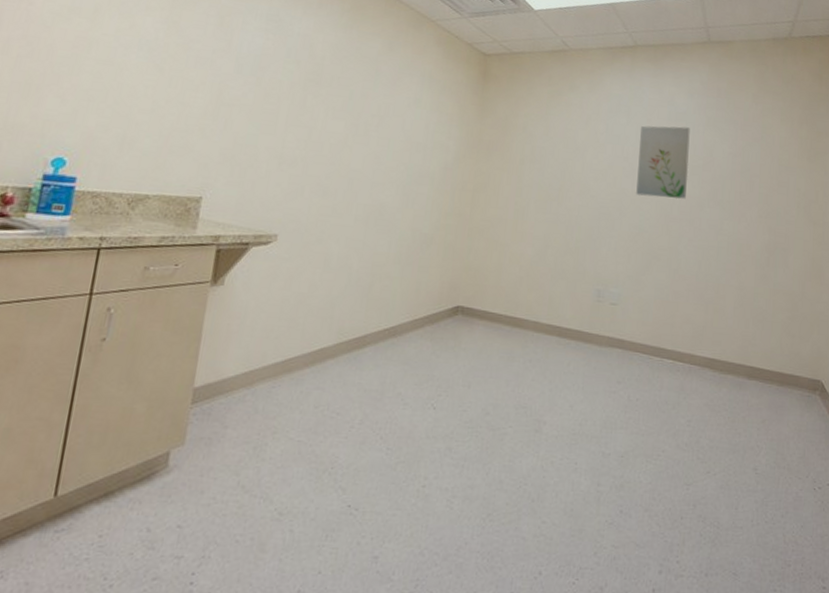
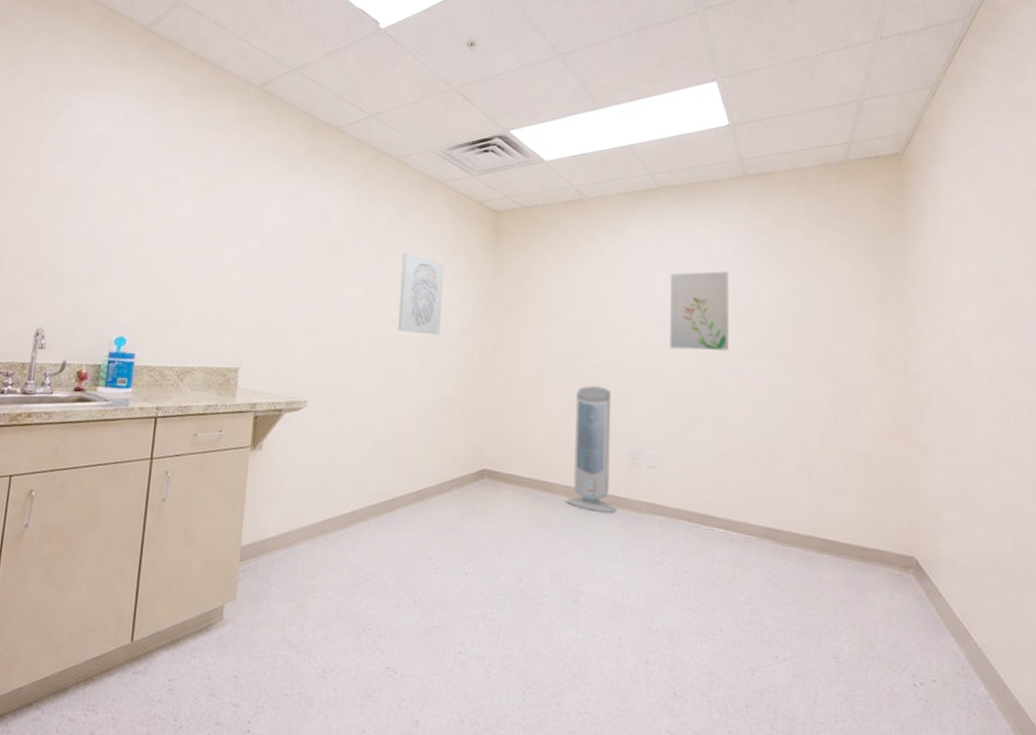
wall art: none [379,88,430,173] -> present [398,252,444,335]
air purifier: none [534,227,582,347] -> present [565,386,617,513]

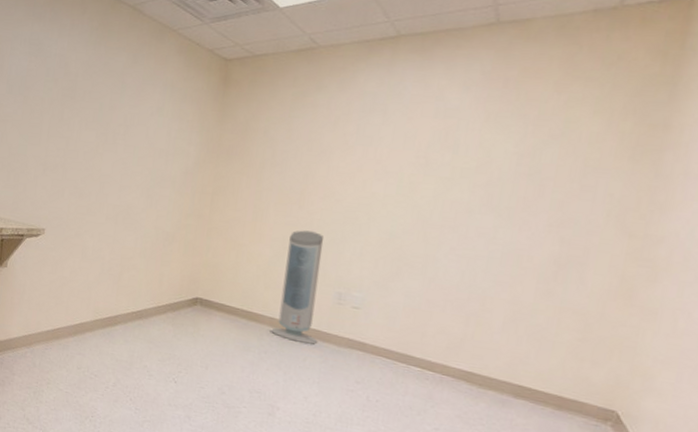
wall art: present [398,252,444,335] -> none [126,98,172,177]
wall art: present [670,271,729,351] -> none [389,124,463,204]

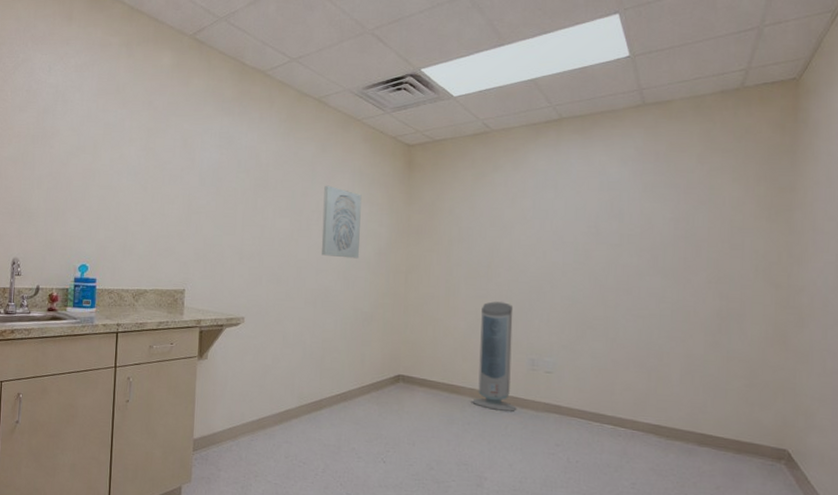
wall art: none [126,98,172,177] -> present [321,185,362,259]

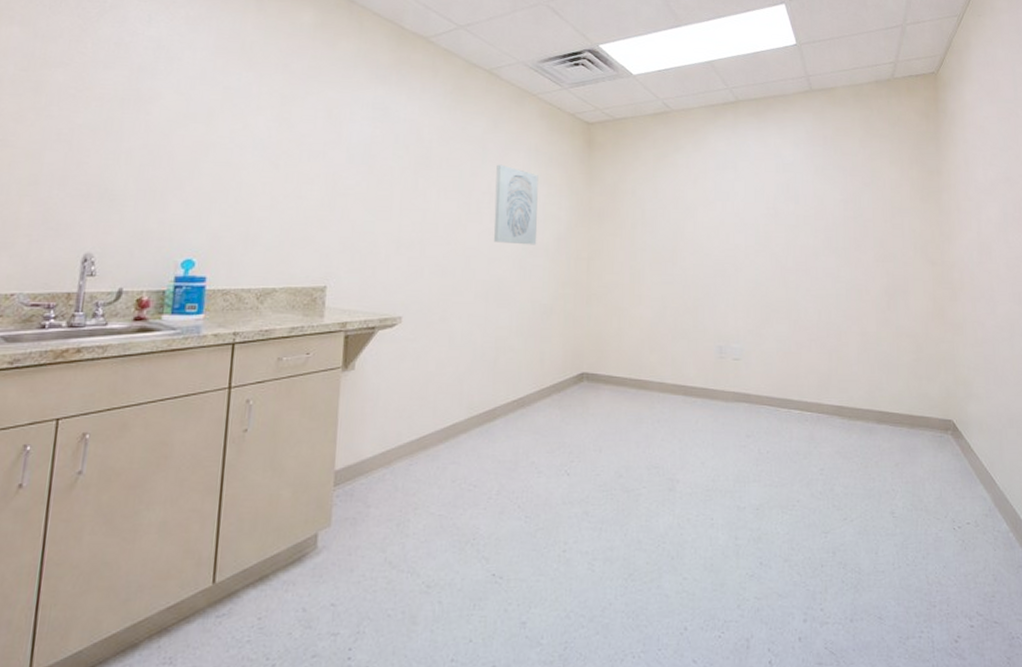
air purifier: present [471,301,517,412] -> none [660,287,707,404]

